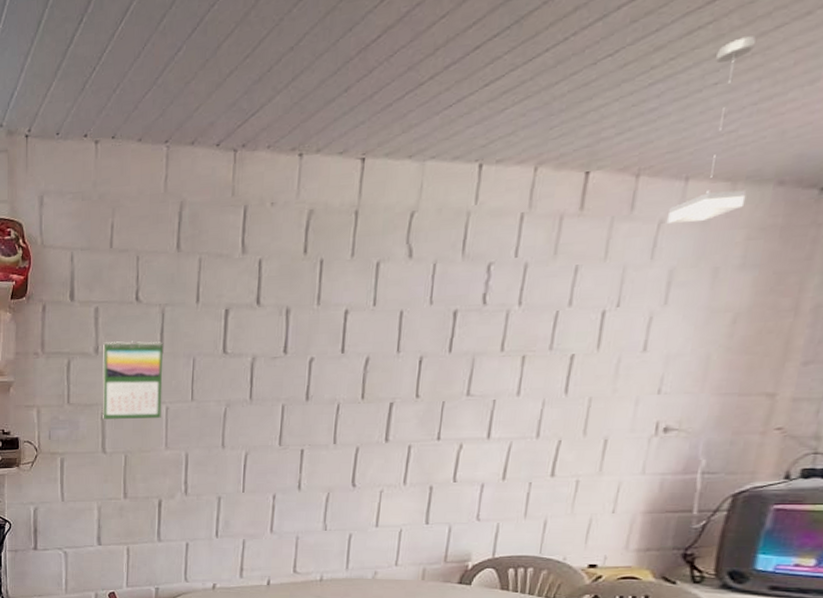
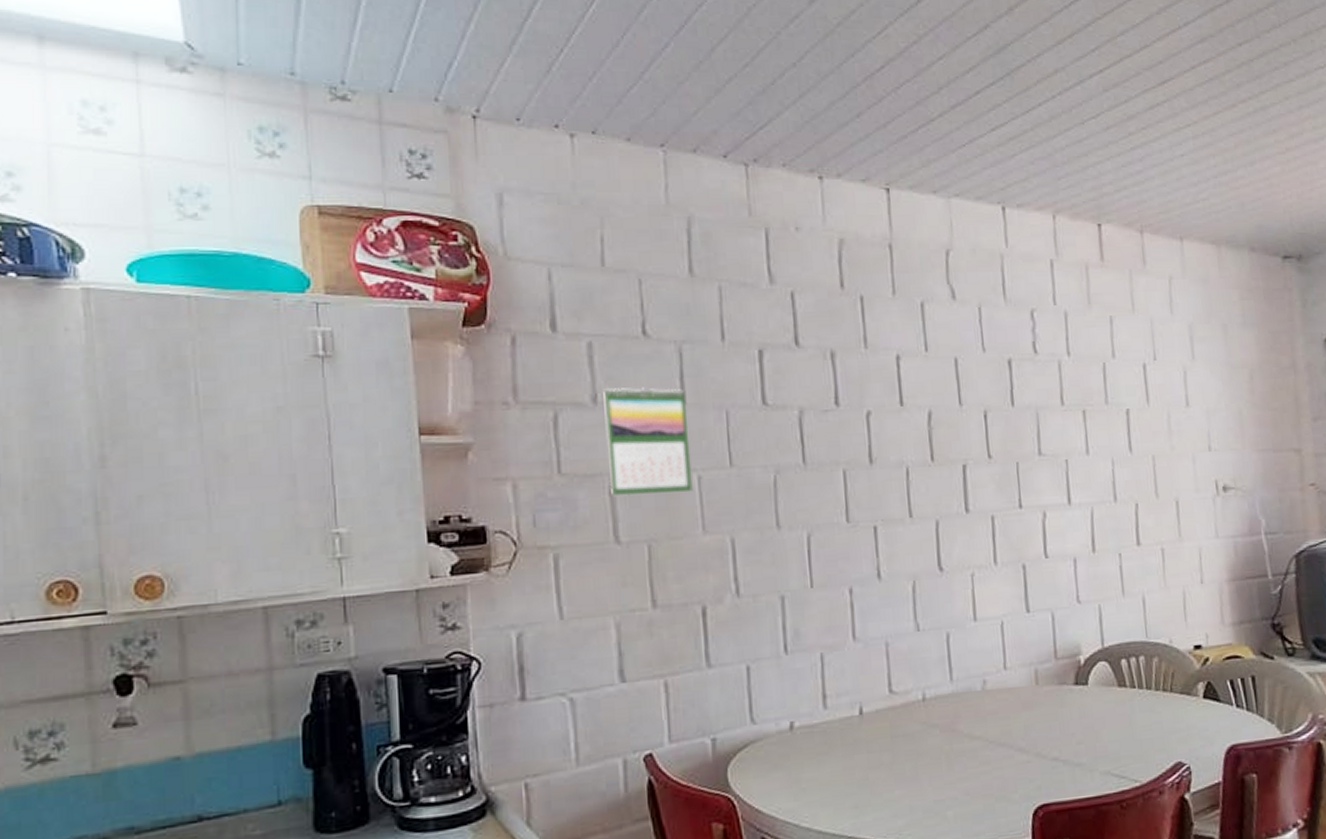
pendant lamp: present [666,35,756,225] -> none [1174,118,1231,281]

